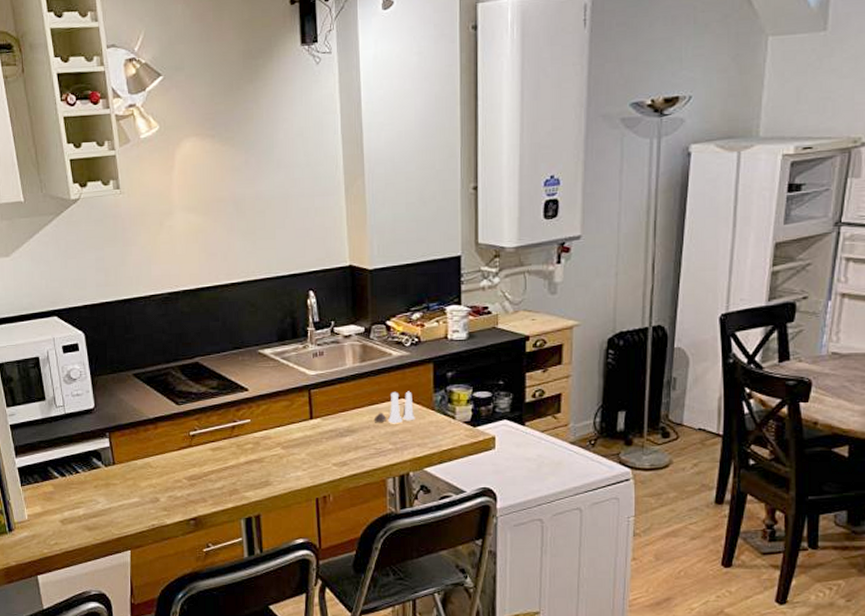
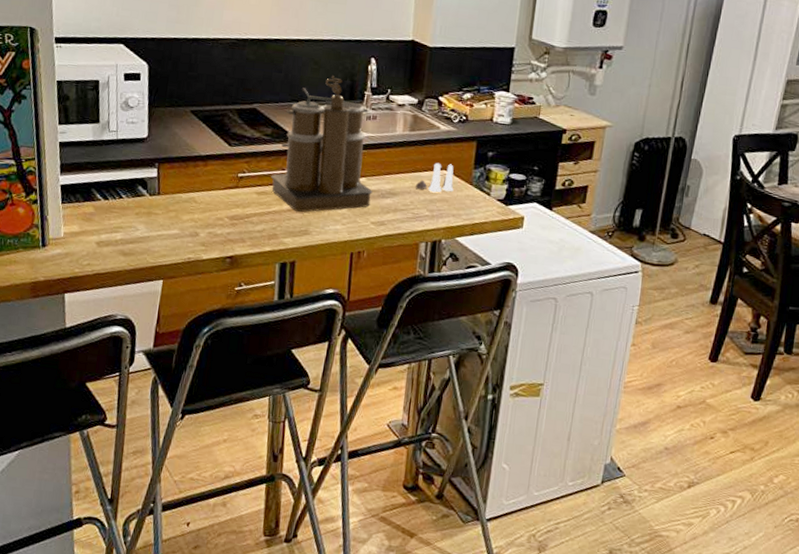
coffee maker: none [223,316,330,464] -> present [271,76,373,213]

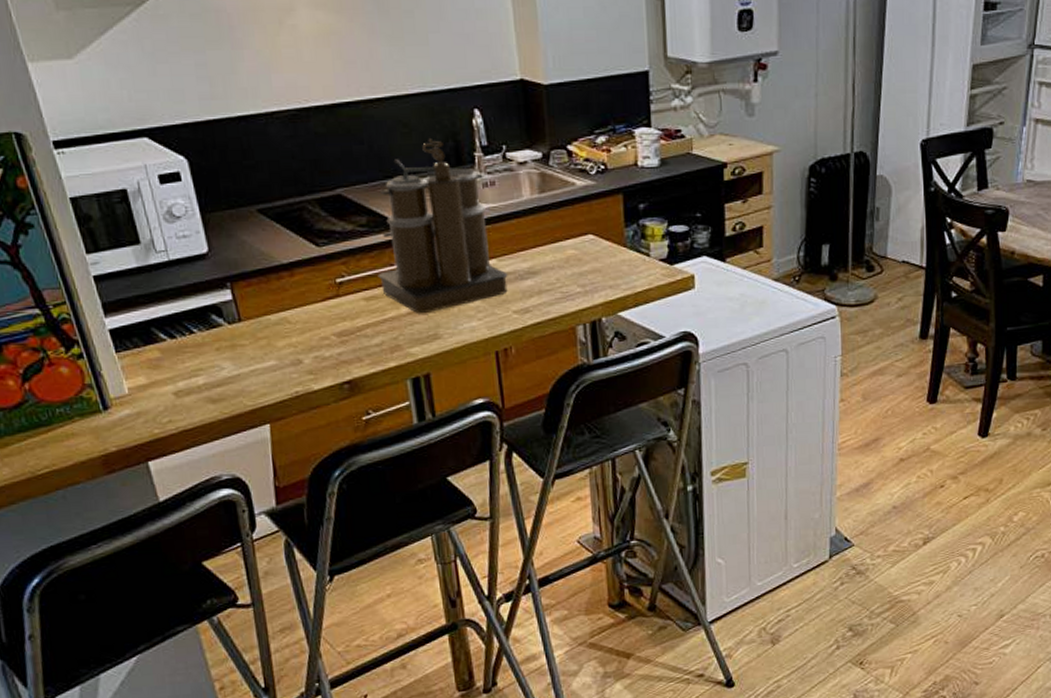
salt and pepper shaker set: present [415,162,454,193] -> none [558,226,605,264]

